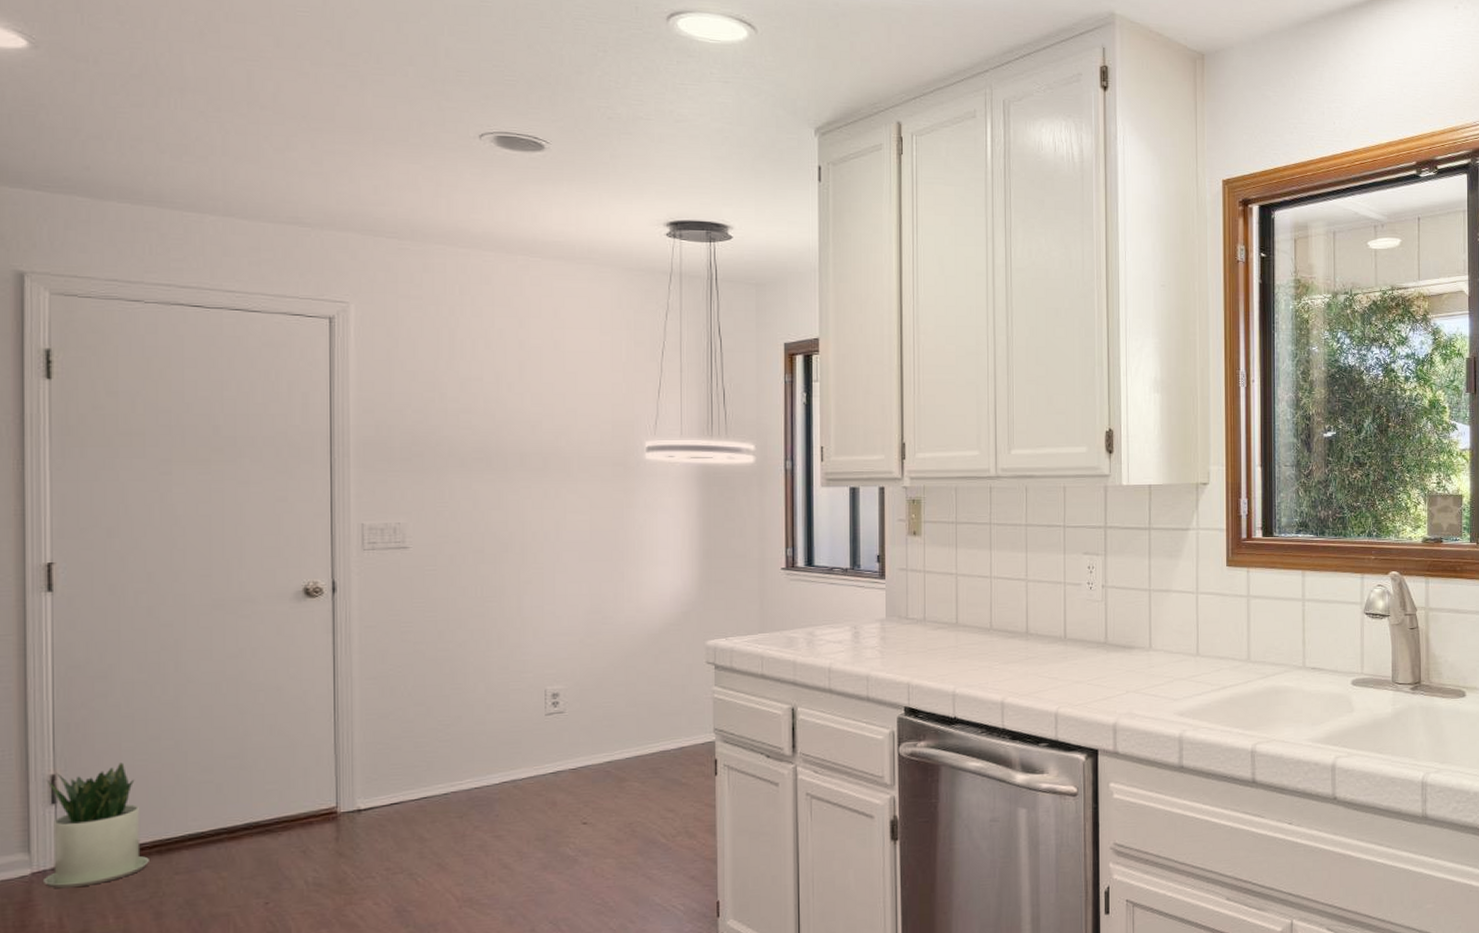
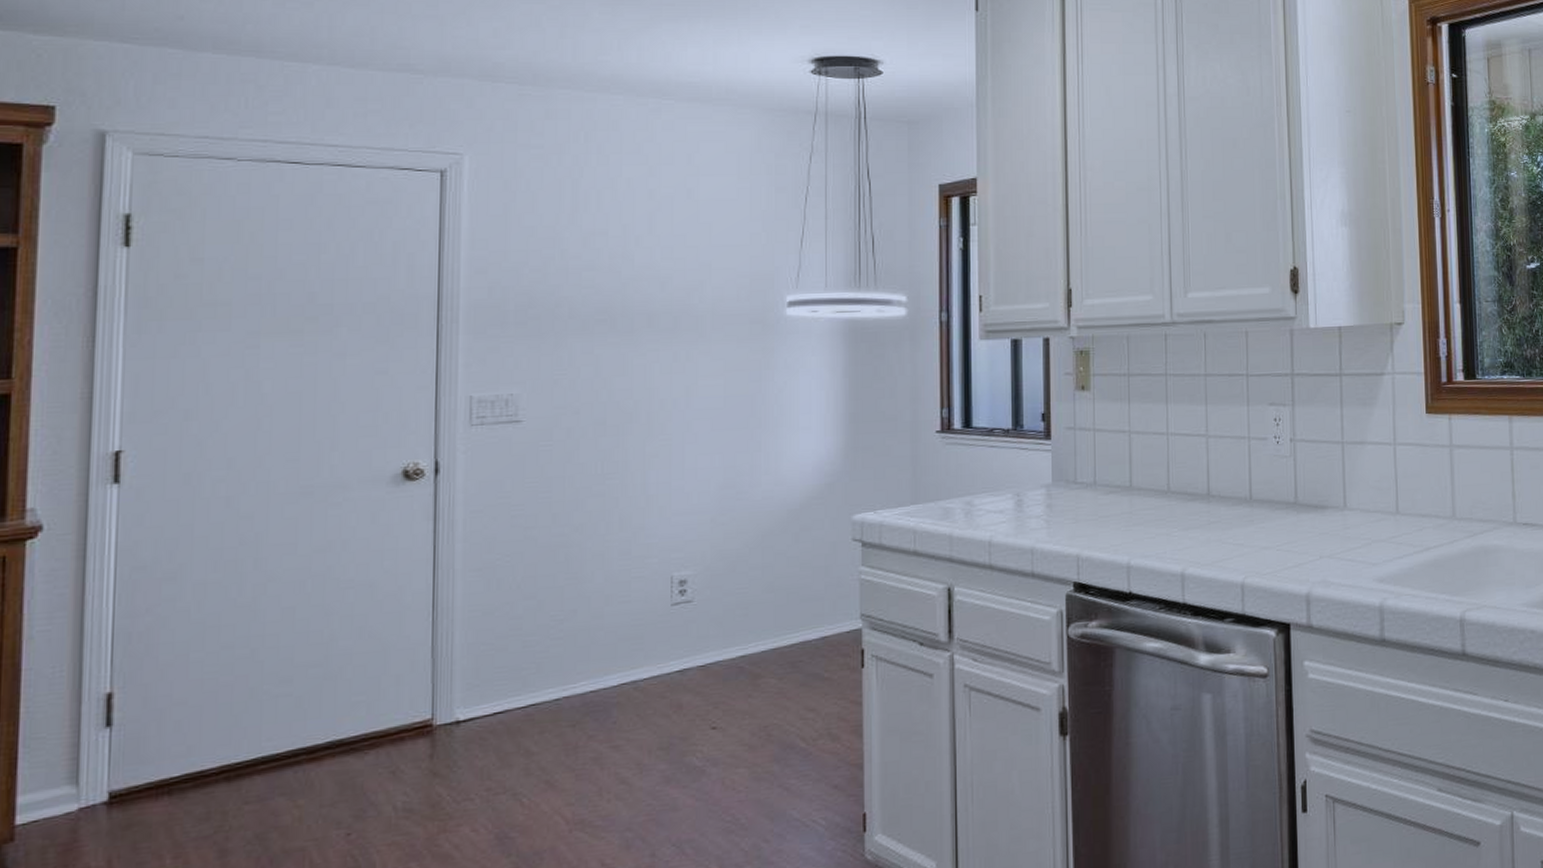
planter: present [44,762,149,889] -> none [92,676,215,826]

